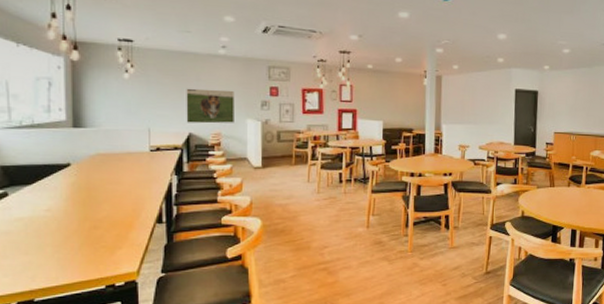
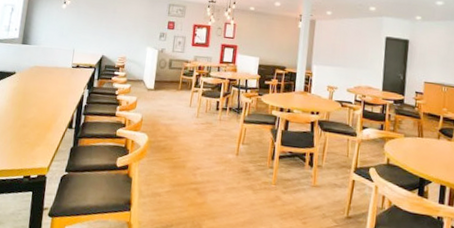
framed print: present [186,88,235,124] -> none [101,18,141,50]

